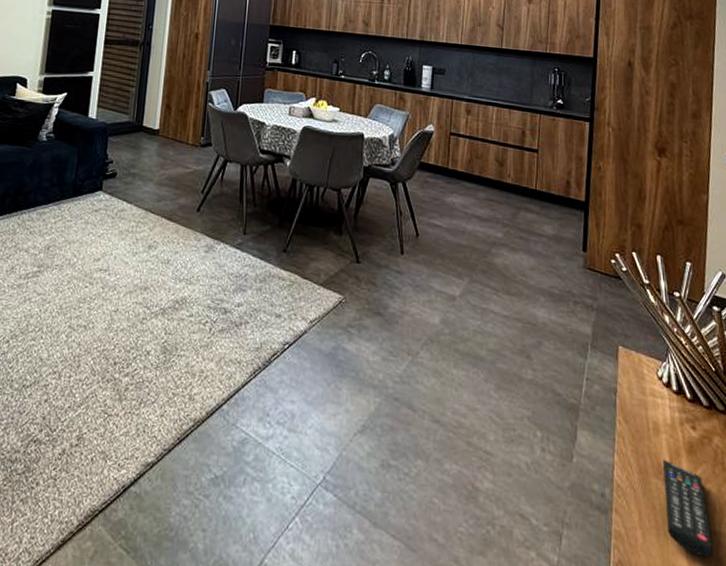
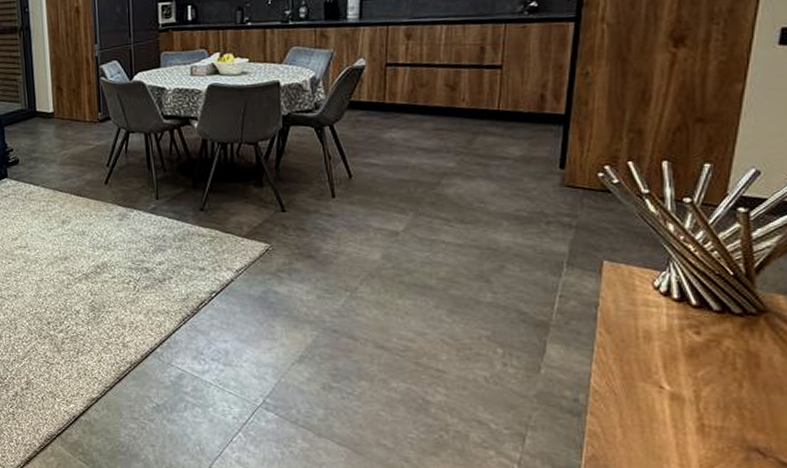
remote control: present [663,460,713,558] -> none [653,365,711,450]

